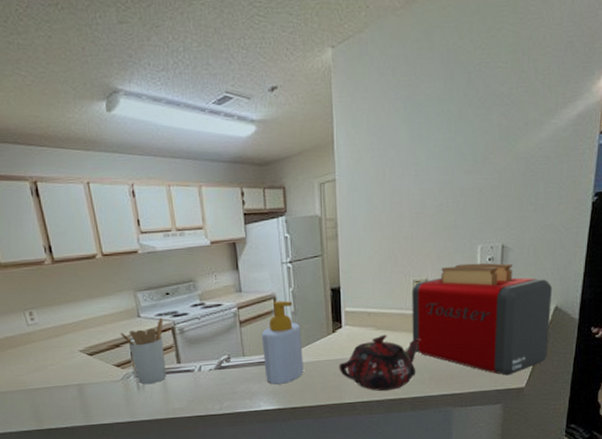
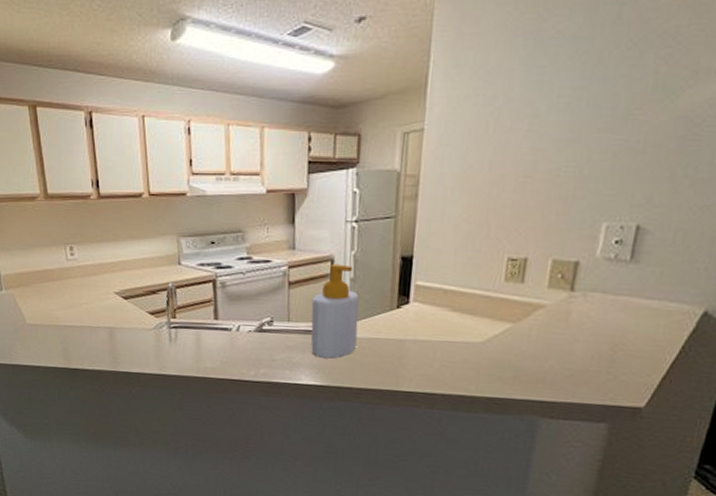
utensil holder: present [120,317,166,385] -> none [157,267,205,338]
teapot: present [339,334,421,392] -> none [399,318,509,385]
toaster: present [412,263,552,376] -> none [497,244,703,390]

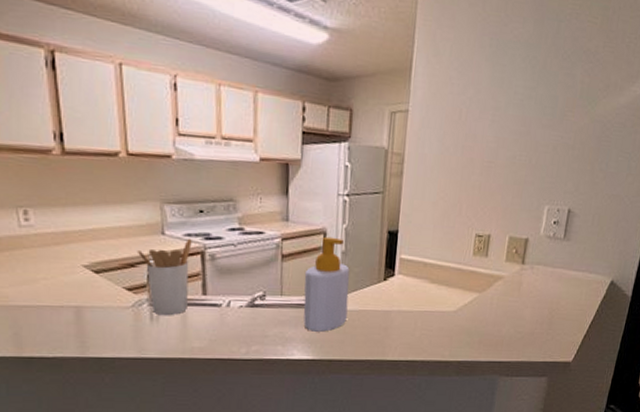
utensil holder: none [157,267,205,338] -> present [137,238,192,316]

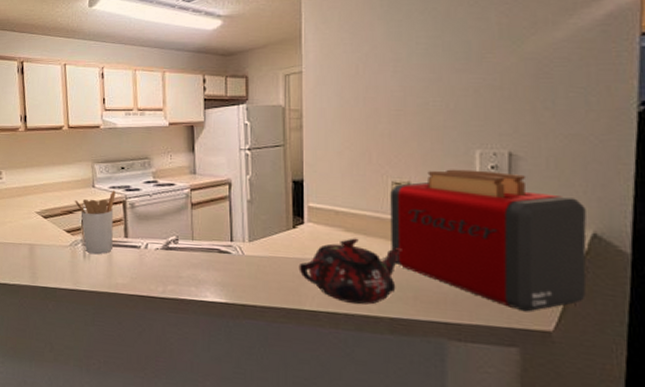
soap bottle: present [303,236,350,332] -> none [213,187,258,276]
teapot: none [385,289,476,352] -> present [299,238,402,305]
toaster: none [467,223,611,348] -> present [390,169,587,312]

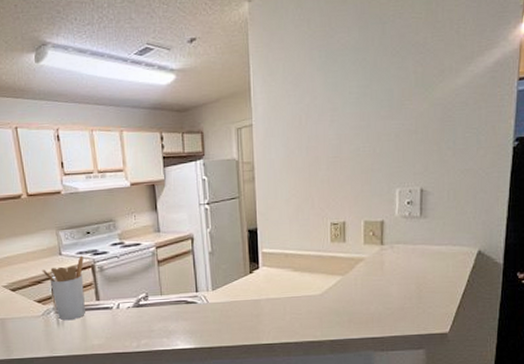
teapot: present [299,238,402,305] -> none [256,276,339,333]
toaster: present [390,169,587,312] -> none [329,206,474,320]

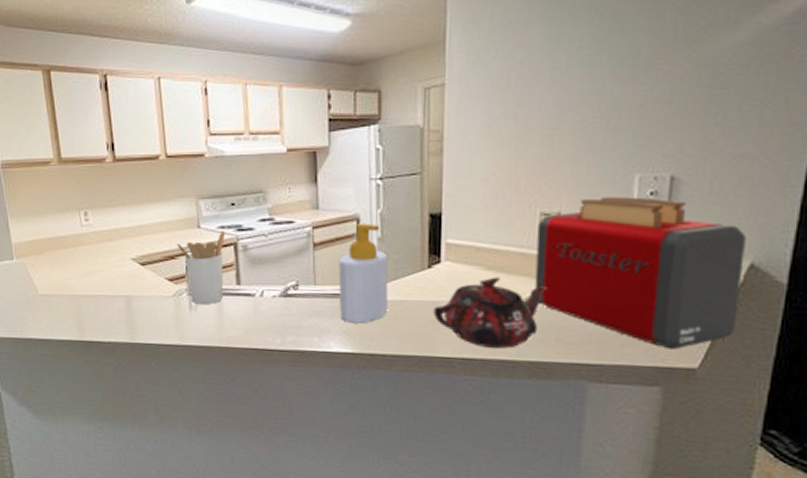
soap bottle: none [179,241,221,324] -> present [338,223,388,324]
teapot: none [256,276,339,333] -> present [433,277,547,349]
toaster: none [329,206,474,320] -> present [535,196,746,350]

